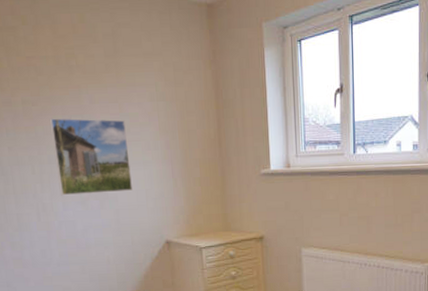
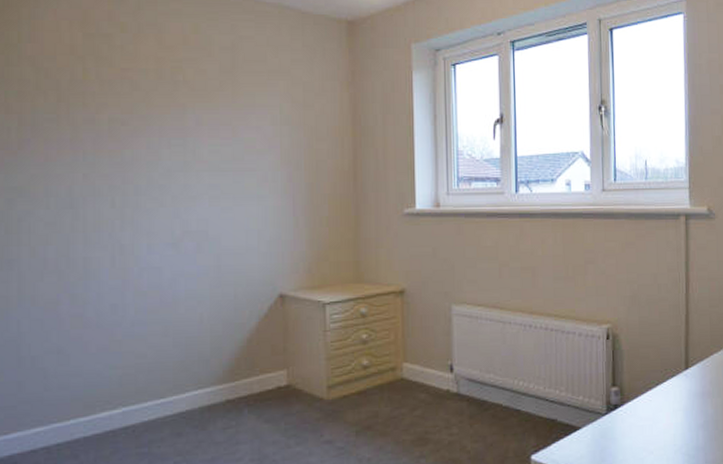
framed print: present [49,118,132,196] -> none [141,141,241,236]

